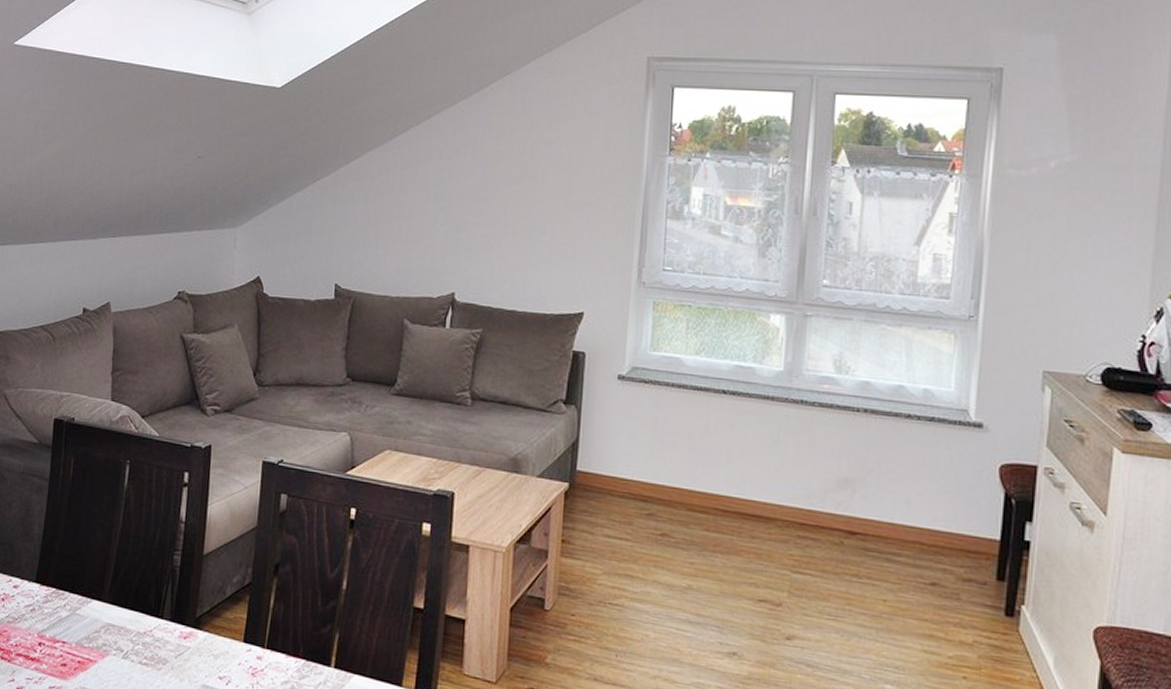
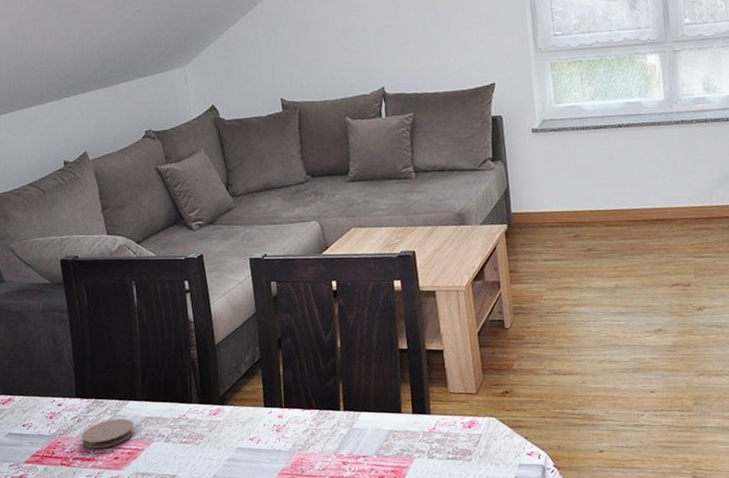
coaster: none [30,616,92,650] -> present [81,418,134,449]

